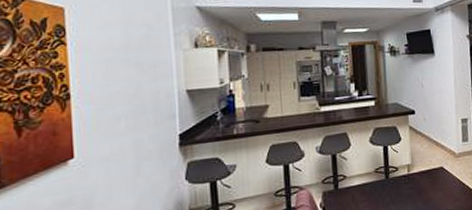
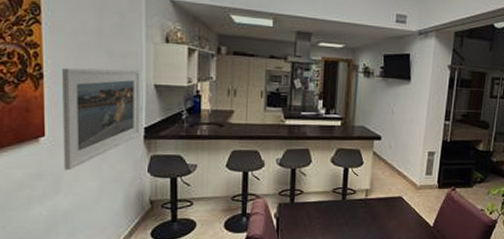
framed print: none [90,77,175,191] -> present [62,67,140,171]

